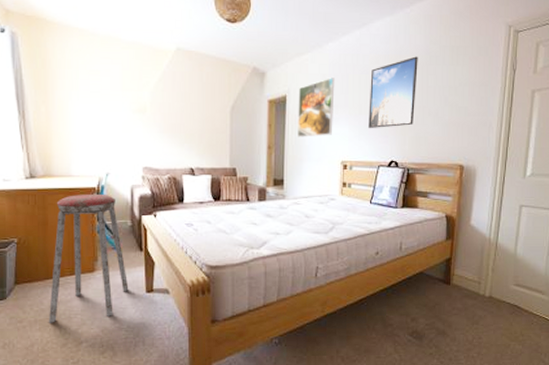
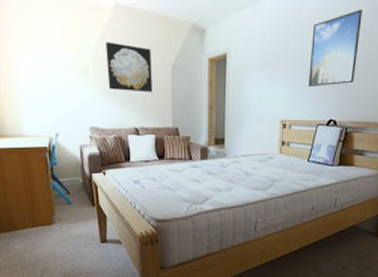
music stool: present [48,193,129,323] -> none [12,153,85,269]
wall art: none [165,83,210,132] -> present [106,42,153,92]
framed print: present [298,78,335,137] -> none [238,34,276,97]

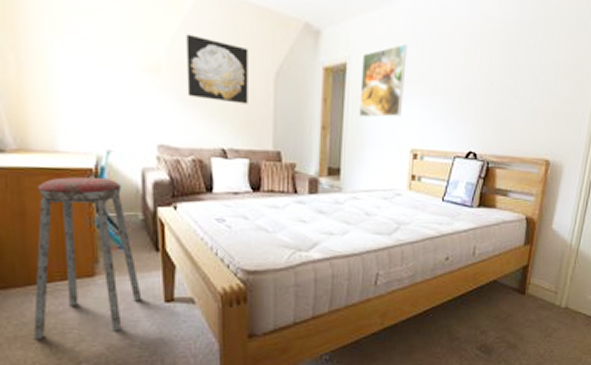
music stool: none [12,153,85,269] -> present [33,176,142,340]
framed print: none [238,34,276,97] -> present [359,44,408,118]
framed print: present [308,9,363,88] -> none [445,25,508,112]

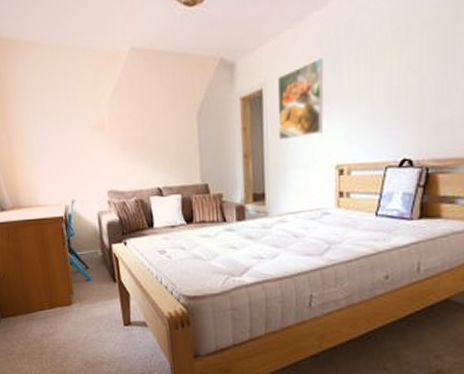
music stool: present [33,176,142,340] -> none [27,223,107,356]
wall art: present [186,34,248,104] -> none [122,91,176,146]

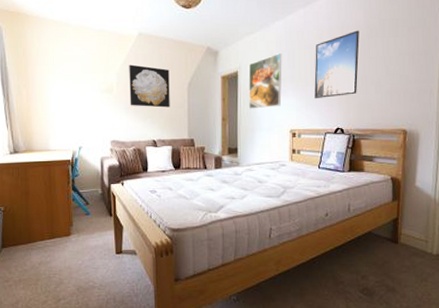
wall art: none [122,91,176,146] -> present [129,64,170,108]
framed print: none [370,11,439,120] -> present [314,30,360,99]

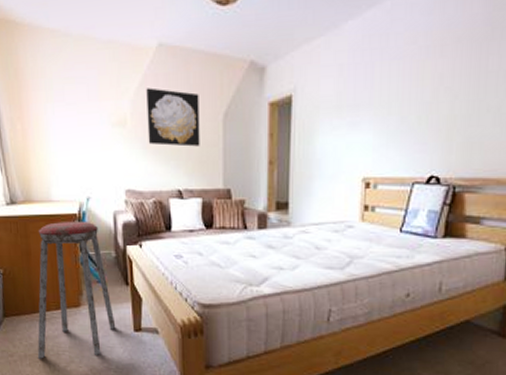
music stool: none [30,165,101,282] -> present [37,221,116,359]
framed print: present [248,53,282,109] -> none [306,68,356,149]
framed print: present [314,30,360,99] -> none [400,29,475,135]

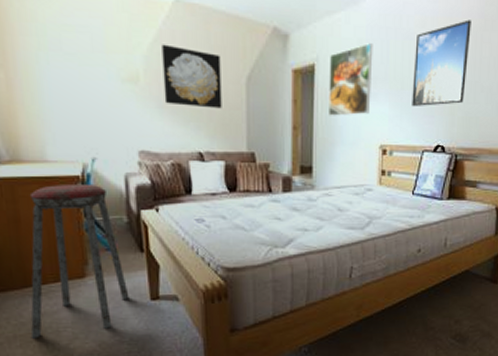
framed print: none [306,68,356,149] -> present [329,43,373,116]
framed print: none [400,29,475,135] -> present [412,19,471,107]

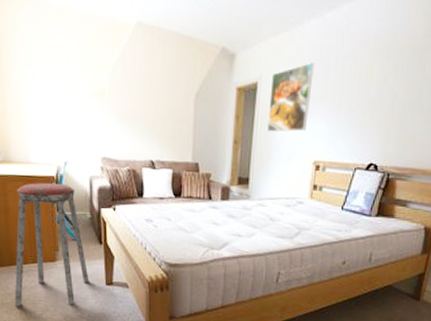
wall art: present [162,44,222,109] -> none [124,63,174,122]
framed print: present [412,19,471,107] -> none [348,39,416,126]

